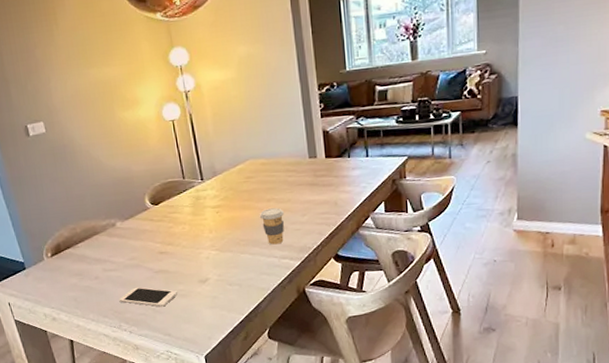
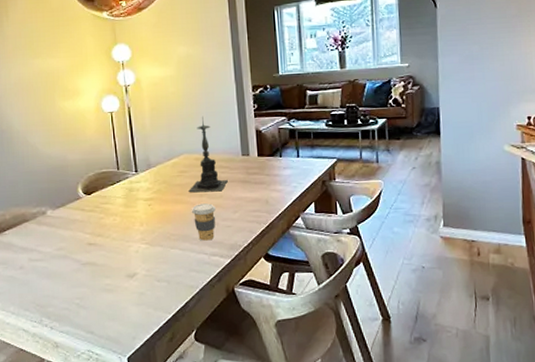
cell phone: present [119,287,178,307] -> none [42,279,105,302]
candle holder: none [256,119,295,197] -> present [189,116,228,192]

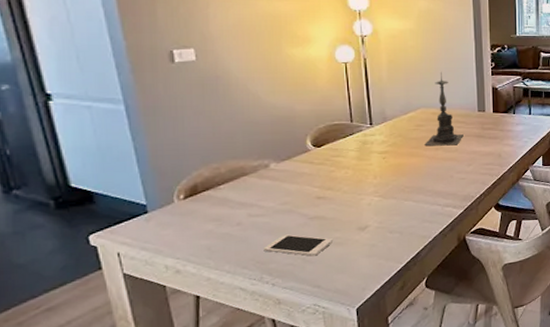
cell phone: none [42,279,105,302] -> present [263,234,334,256]
coffee cup: present [191,203,216,241] -> none [426,157,451,193]

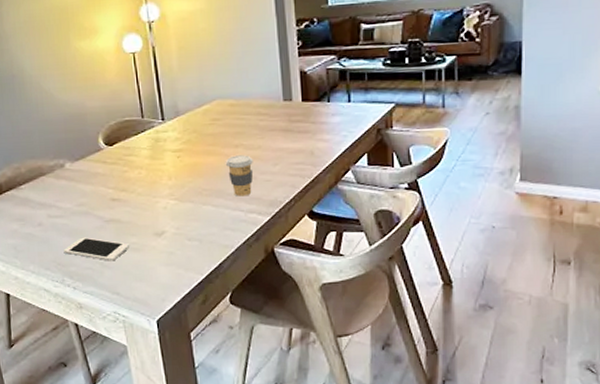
candle holder: present [425,71,463,146] -> none [222,55,267,142]
coffee cup: none [426,157,451,193] -> present [225,155,253,197]

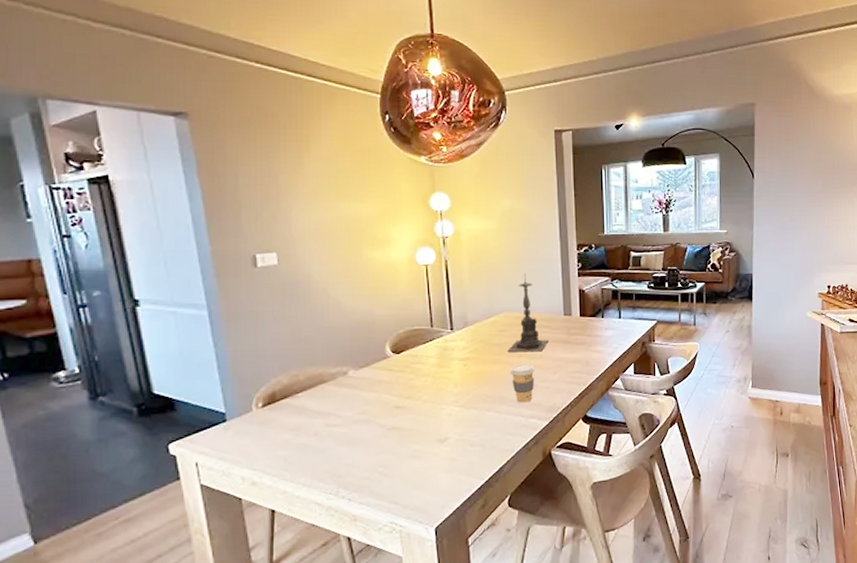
cell phone: present [63,237,130,261] -> none [340,446,412,470]
candle holder: none [222,55,267,142] -> present [507,273,549,352]

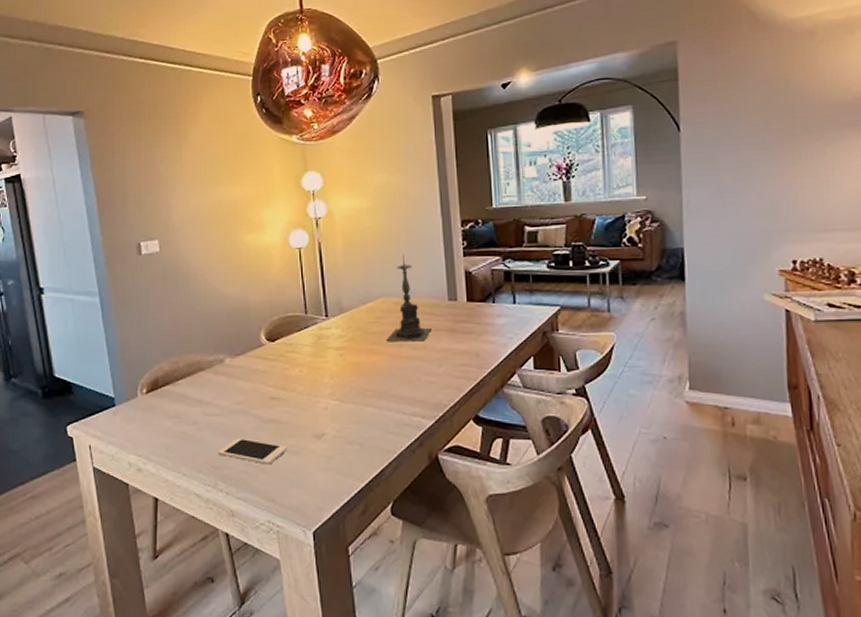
cell phone: none [340,446,412,470] -> present [218,438,288,465]
coffee cup: present [509,364,535,403] -> none [388,355,417,398]

